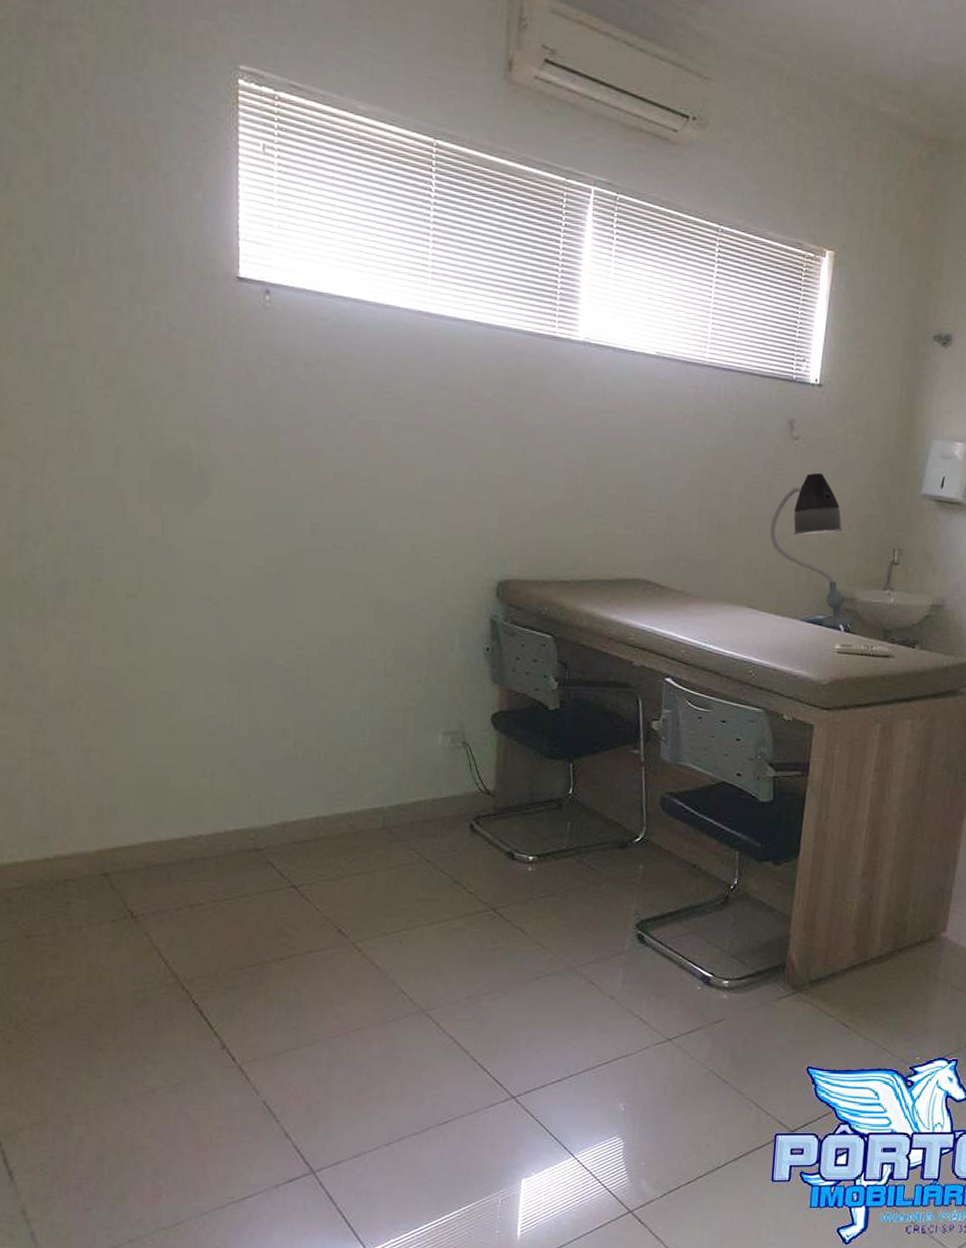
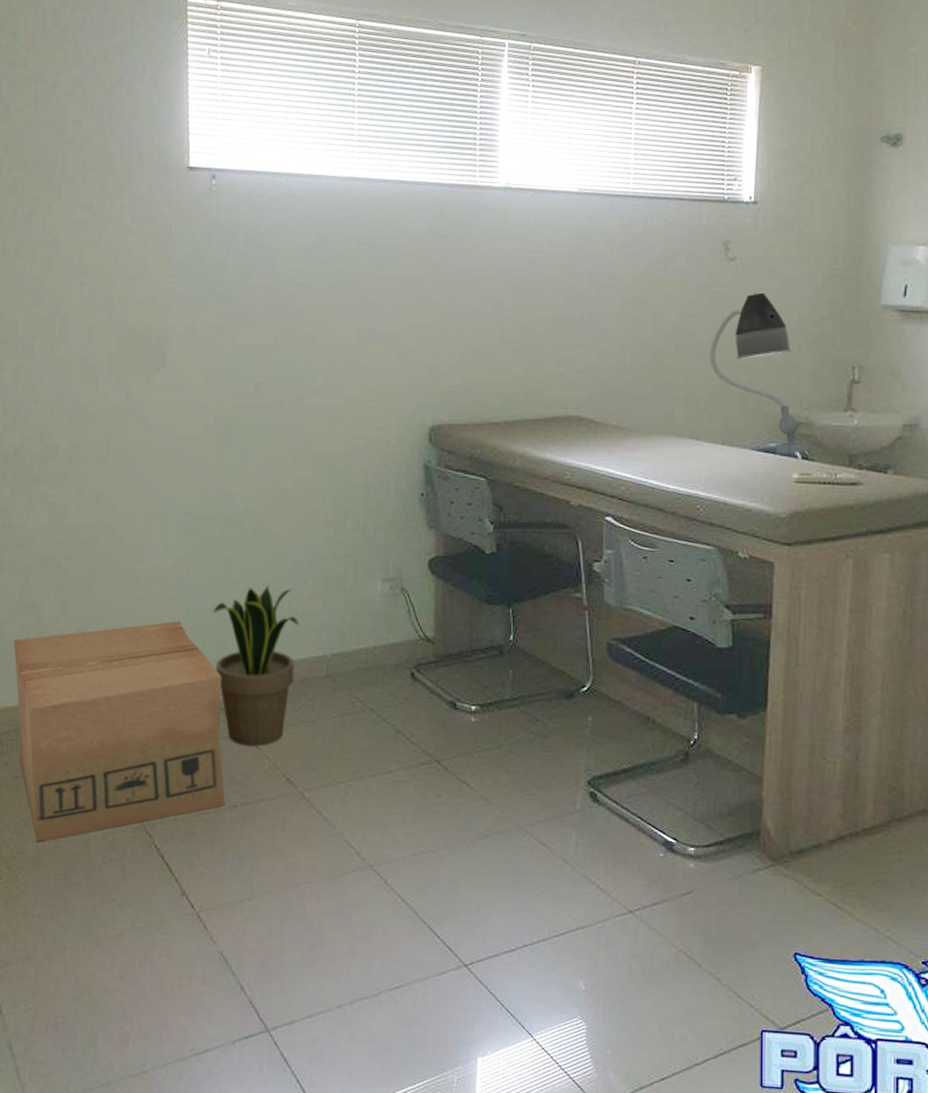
cardboard box: none [23,771,271,1004] -> present [13,621,225,843]
potted plant: none [260,737,354,899] -> present [212,586,299,747]

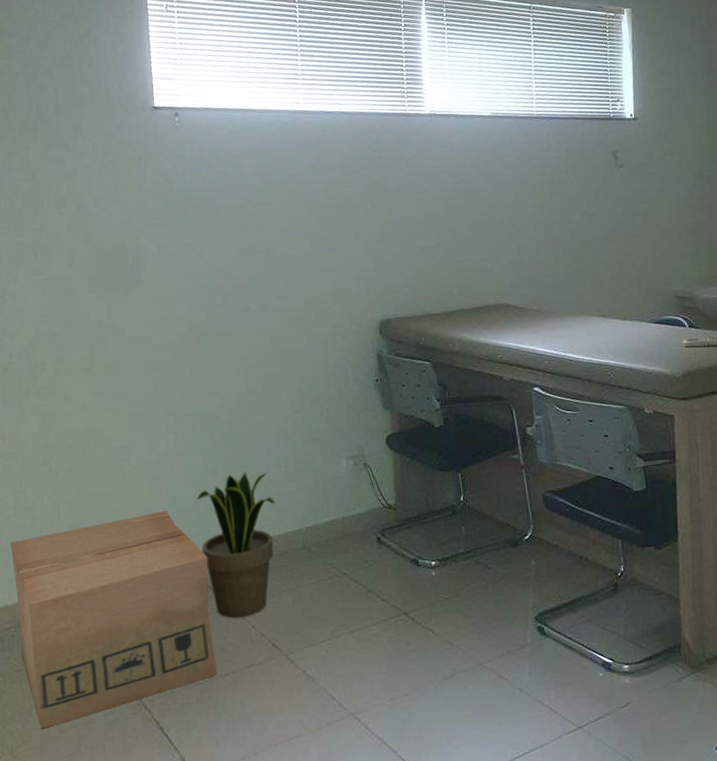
desk lamp: present [709,292,812,454] -> none [608,192,696,325]

